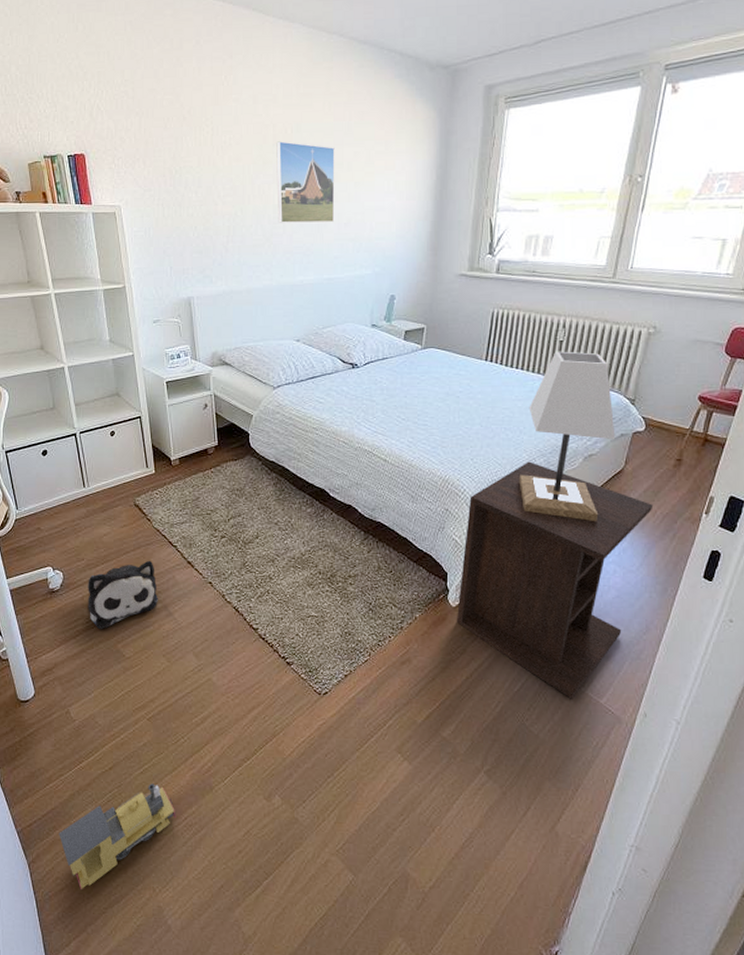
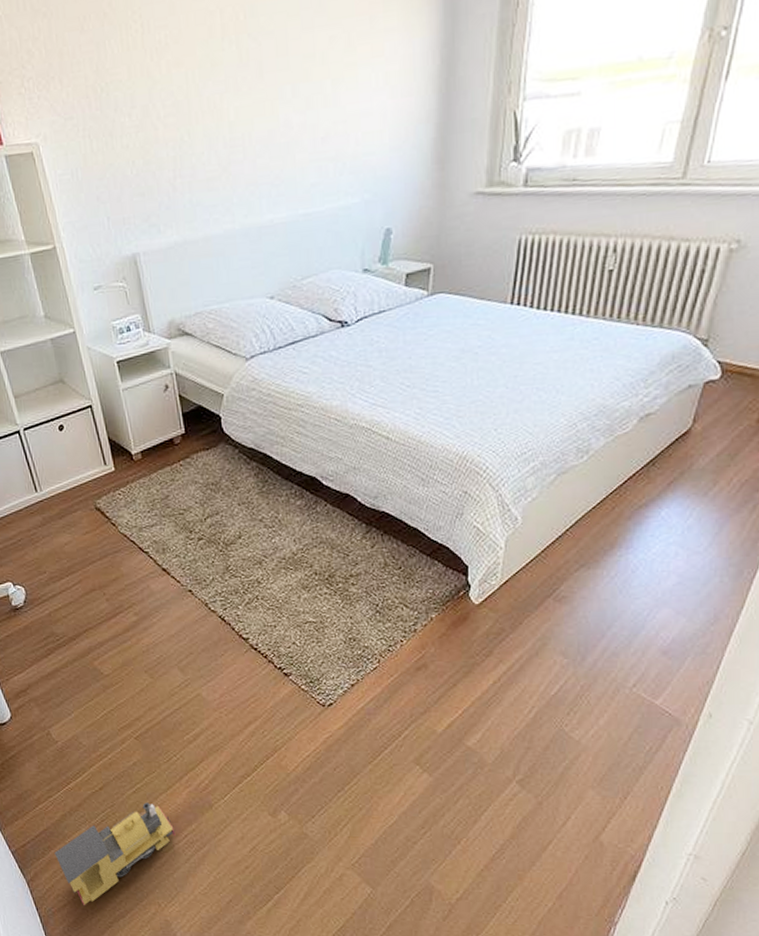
plush toy: present [88,560,158,630] -> none [53,569,133,647]
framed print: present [276,141,335,223] -> none [226,31,308,146]
nightstand: present [456,461,654,699] -> none [479,427,729,701]
lamp: present [519,351,616,521] -> none [555,282,681,496]

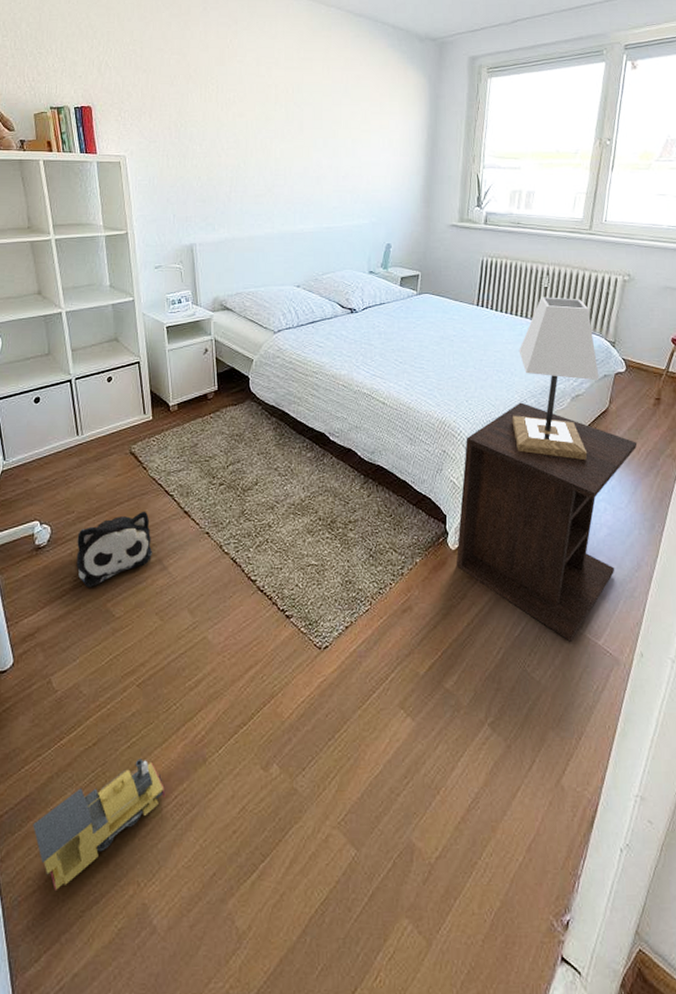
plush toy: none [53,569,133,647] -> present [76,511,152,588]
nightstand: none [479,427,729,701] -> present [456,402,638,642]
lamp: none [555,282,681,496] -> present [512,297,600,460]

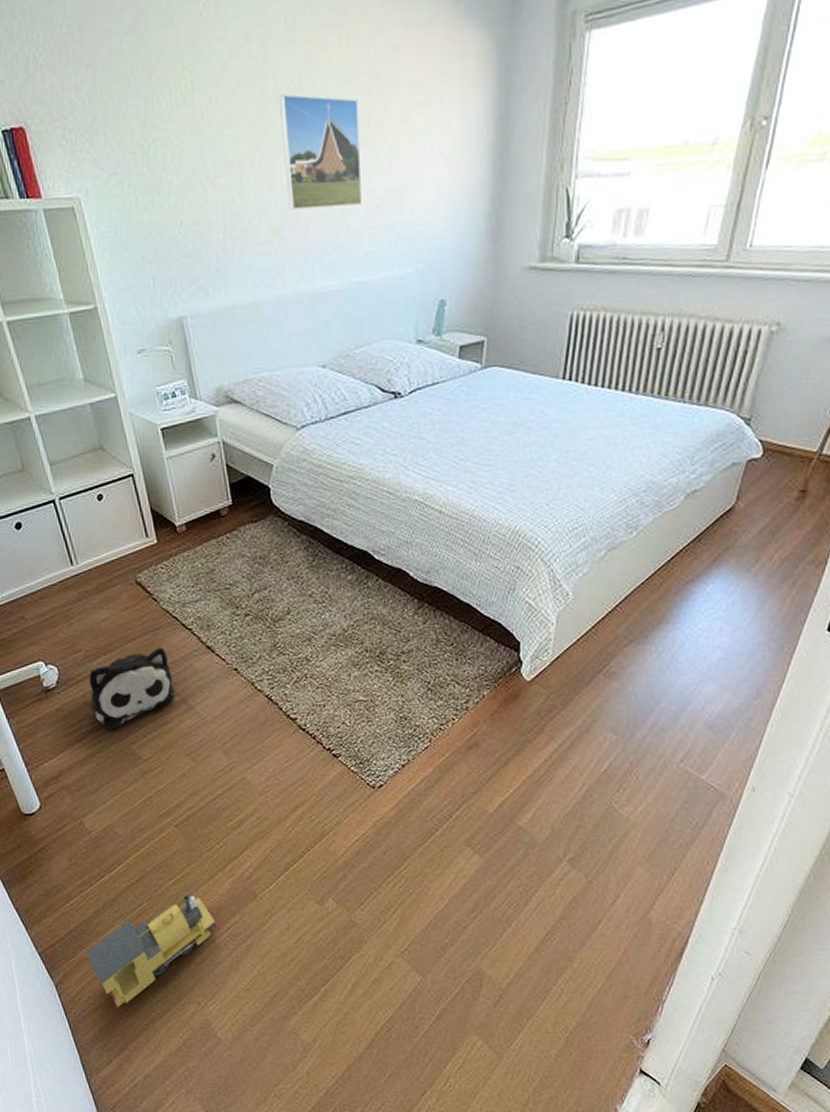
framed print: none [278,100,334,176] -> present [279,94,362,210]
nightstand: present [456,402,638,642] -> none [531,503,770,777]
lamp: present [512,297,600,460] -> none [605,361,726,572]

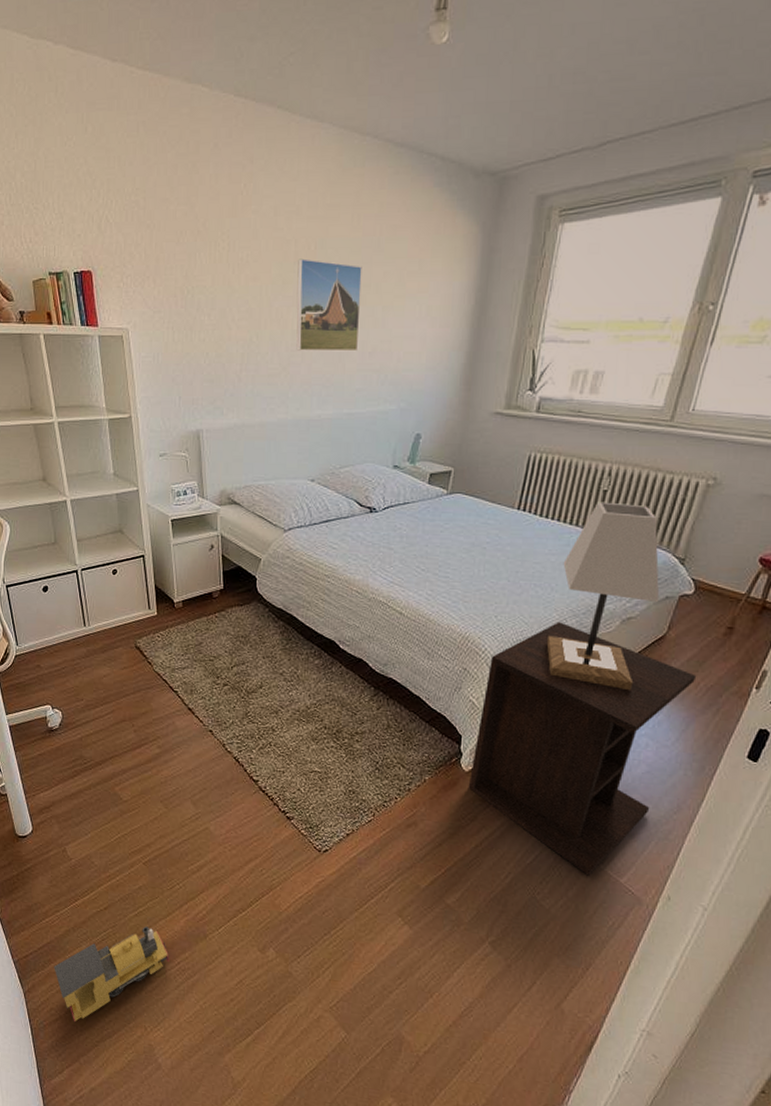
plush toy: present [88,647,175,731] -> none [86,704,157,772]
nightstand: none [531,503,770,777] -> present [468,621,697,876]
lamp: none [605,361,726,572] -> present [546,501,660,690]

